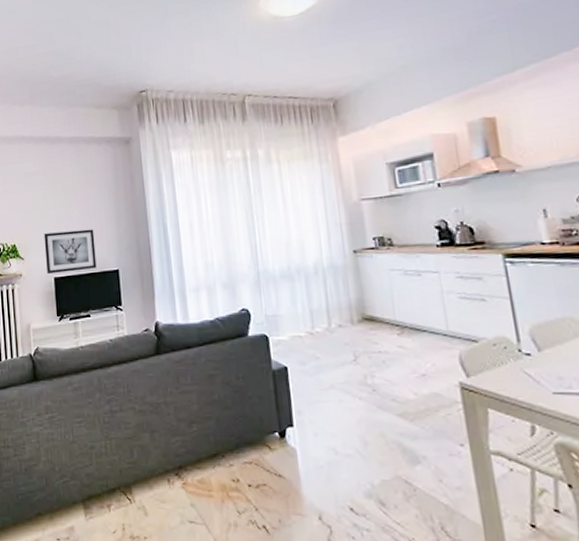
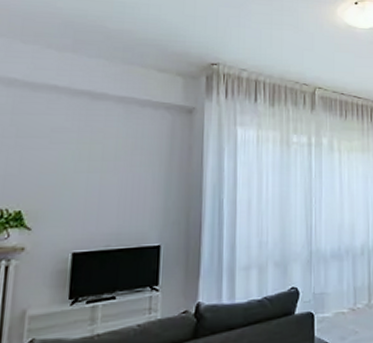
wall art: present [44,229,97,275] -> none [63,199,135,249]

